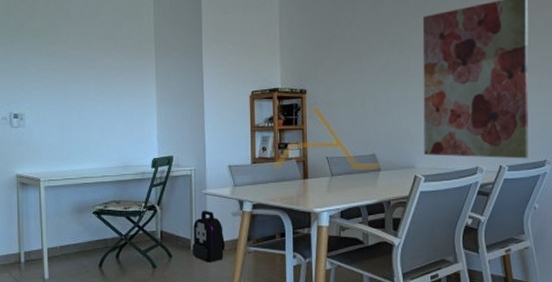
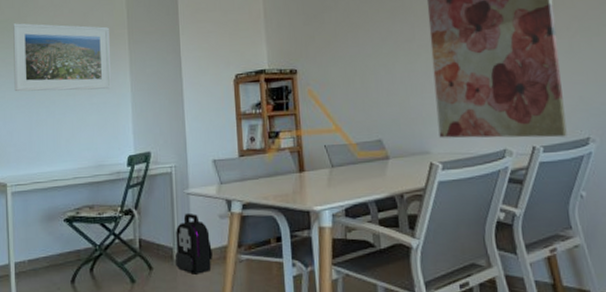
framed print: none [46,32,139,99] -> present [13,23,112,92]

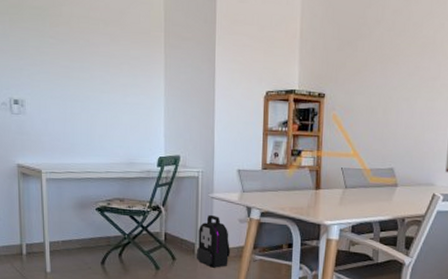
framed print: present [13,23,112,92] -> none [48,11,147,91]

